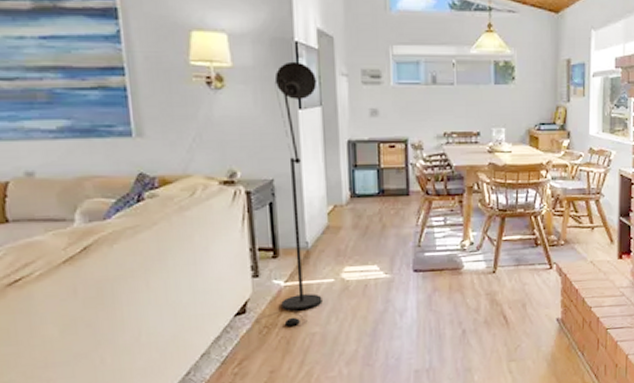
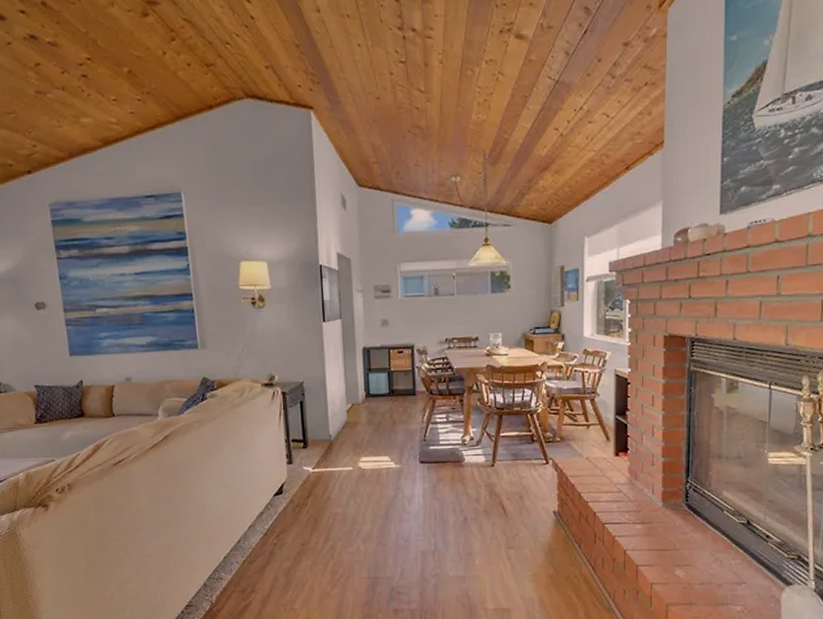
floor lamp: present [274,61,322,327] -> none [303,282,343,507]

